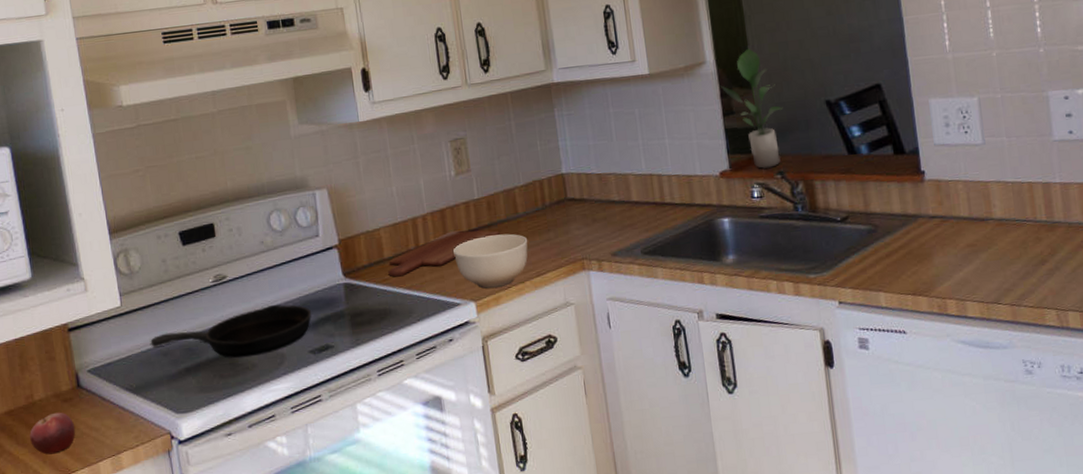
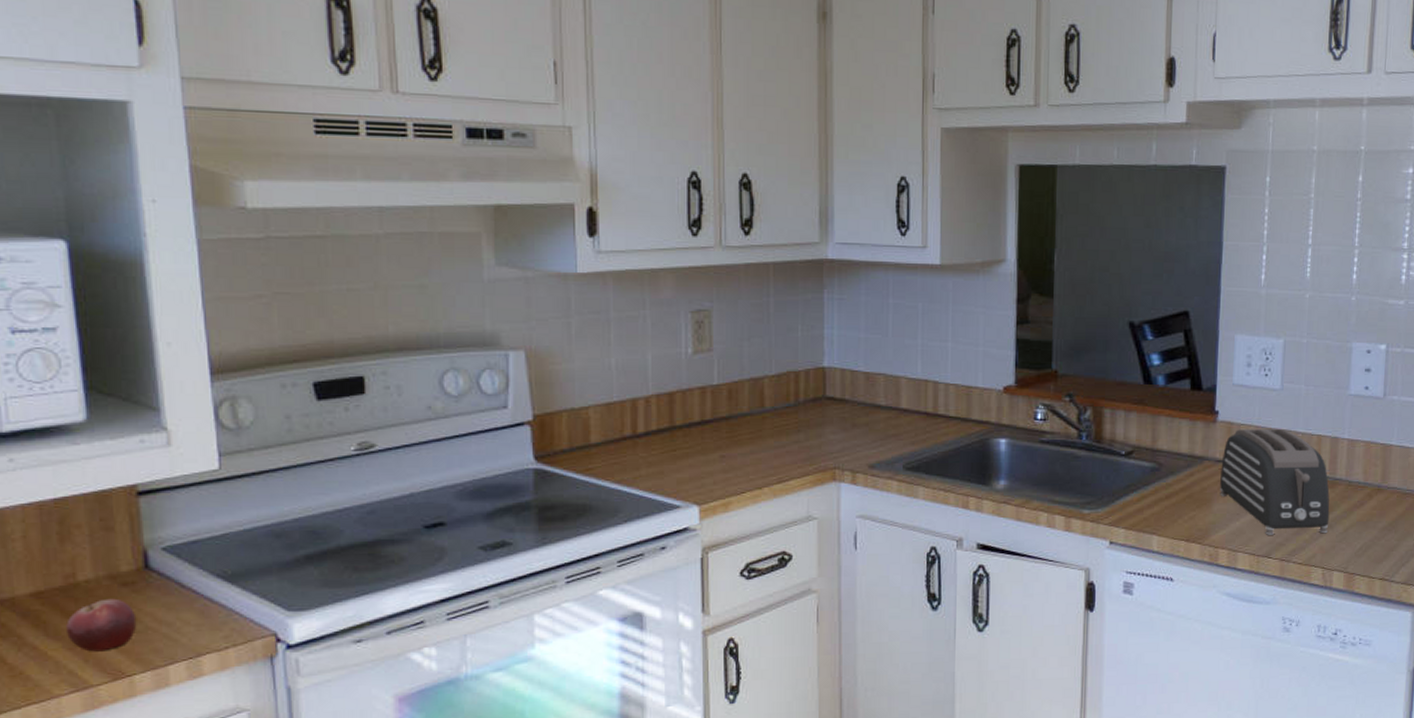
frying pan: present [150,304,312,359] -> none [258,486,488,549]
cutting board: present [388,230,500,277] -> none [593,420,739,467]
bowl: present [452,233,528,289] -> none [678,430,772,492]
potted plant: present [719,48,783,169] -> none [1017,251,1083,390]
toaster: none [935,179,1055,282] -> present [1220,428,1330,535]

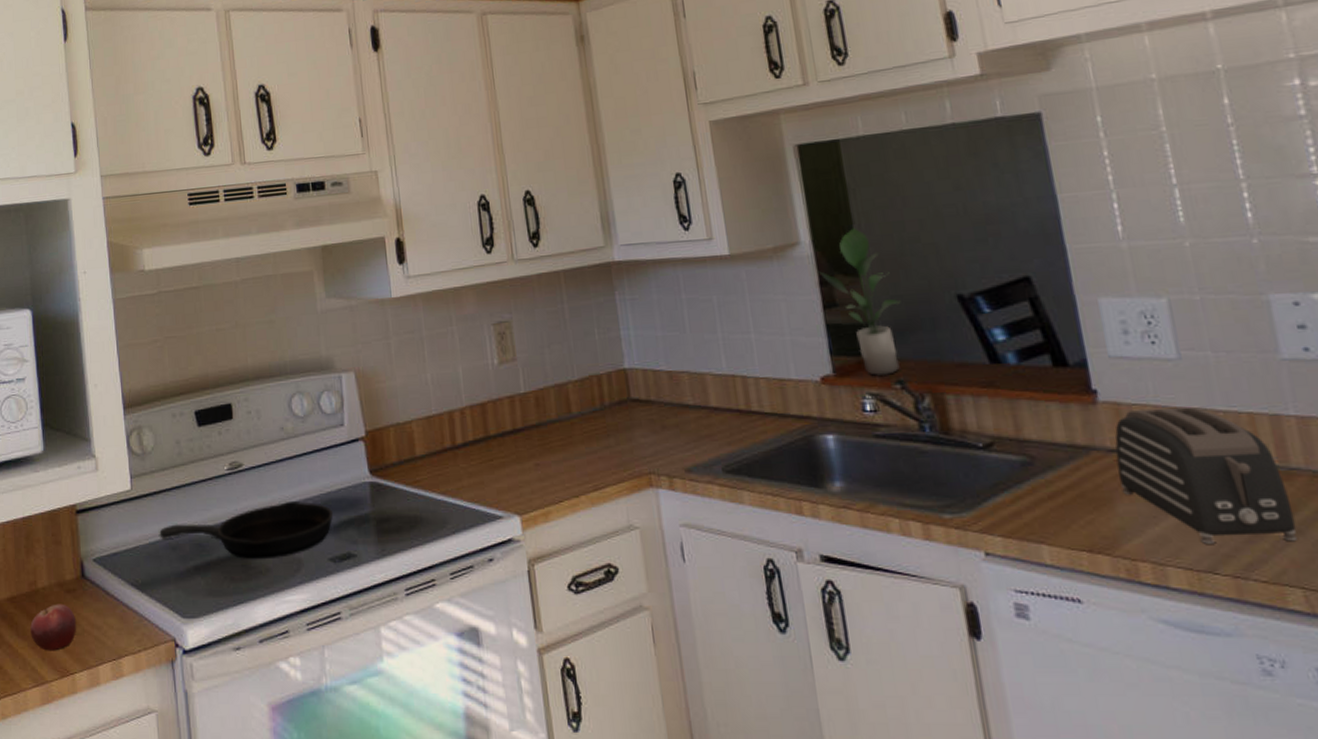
frying pan: none [258,486,488,549] -> present [159,500,334,560]
potted plant: none [1017,251,1083,390] -> present [818,227,901,377]

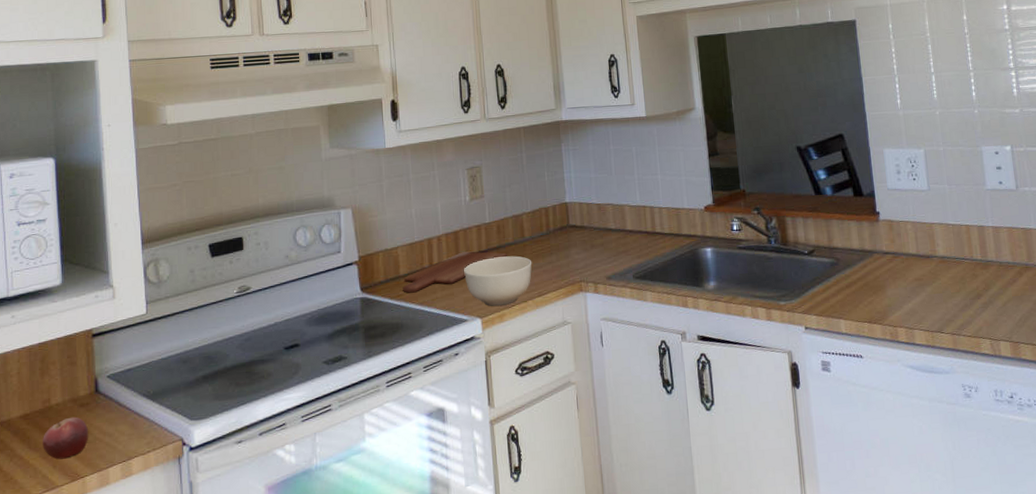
frying pan: present [159,500,334,560] -> none [172,316,329,367]
cutting board: none [420,429,550,479] -> present [403,251,507,293]
bowl: none [494,436,584,502] -> present [463,256,532,307]
potted plant: present [818,227,901,377] -> none [706,98,761,205]
toaster: present [1115,406,1297,544] -> none [888,221,989,313]

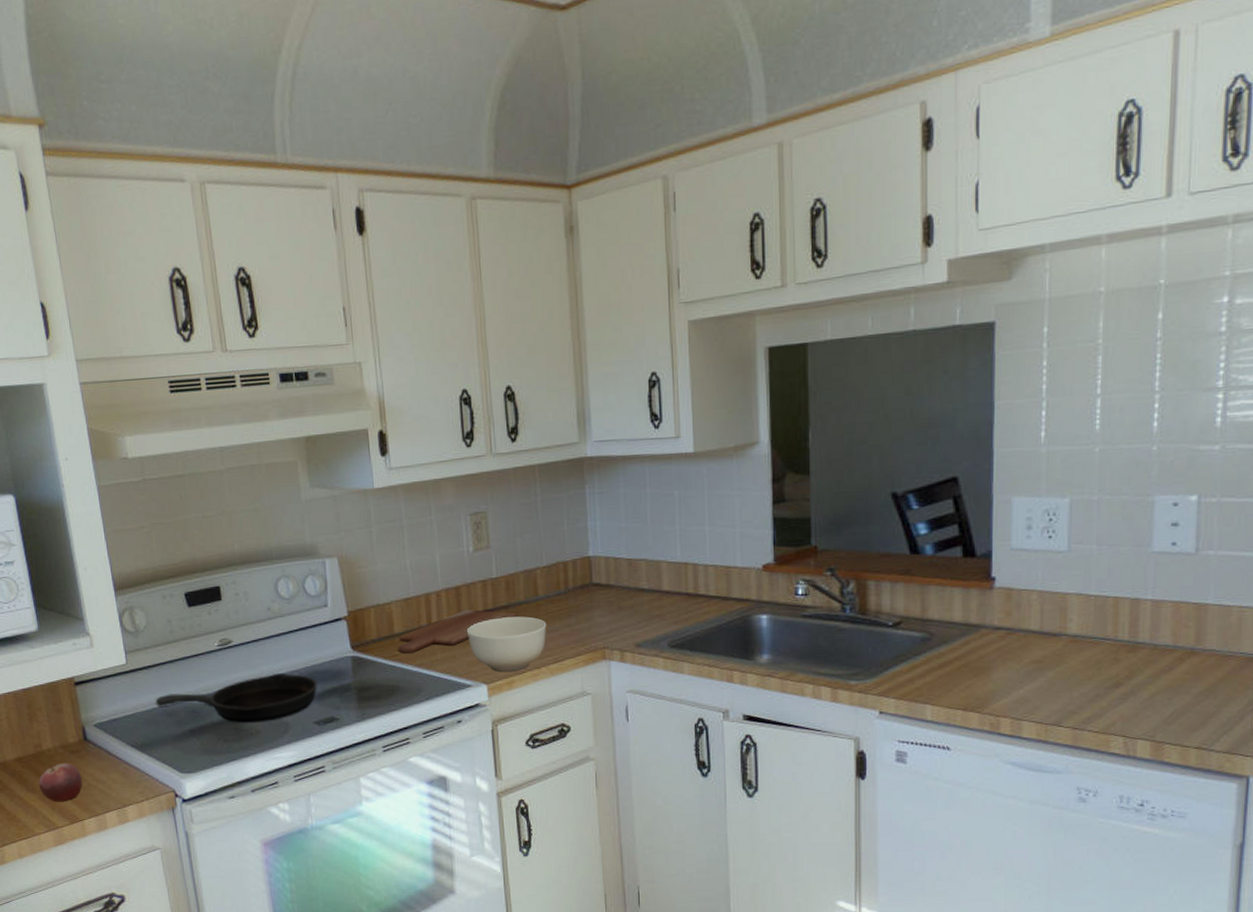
frying pan: none [172,316,329,367] -> present [155,672,318,724]

